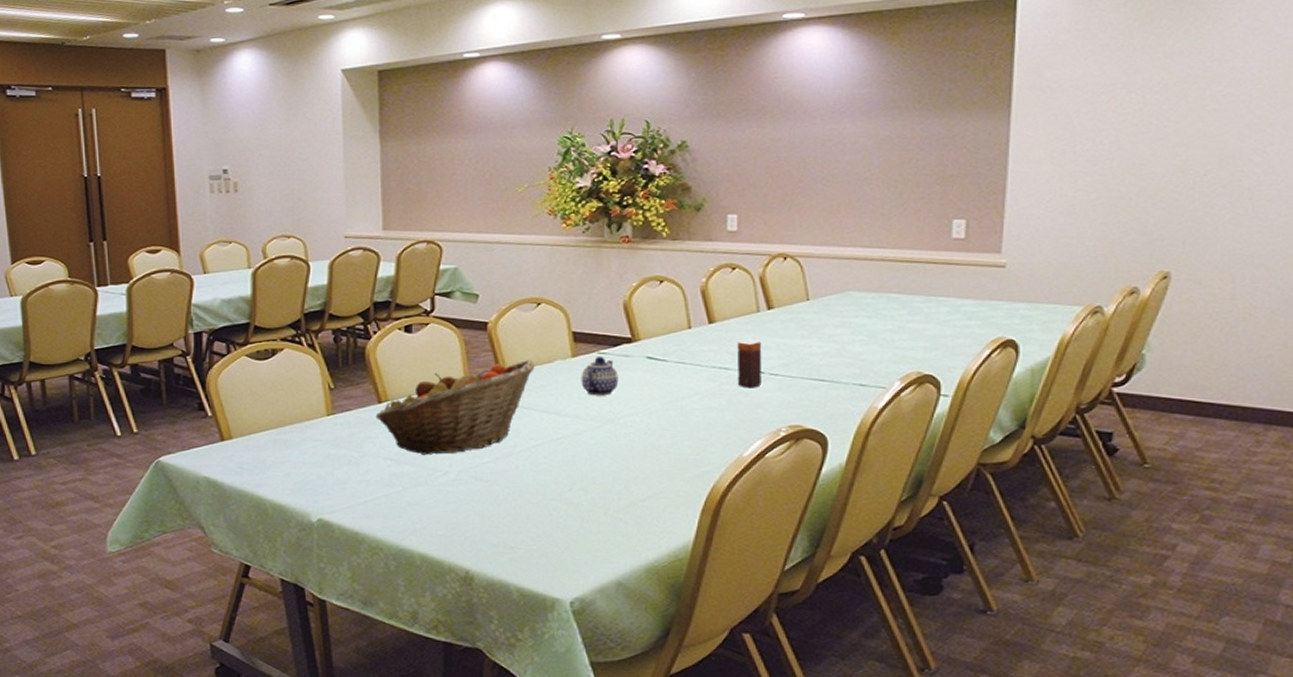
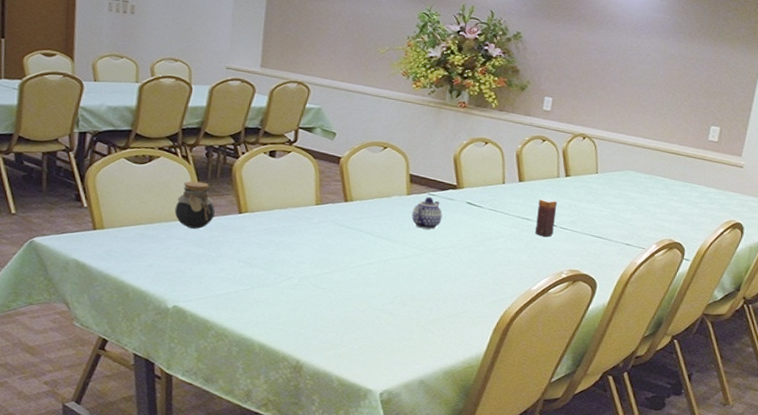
jar: none [306,372,351,427] -> present [174,181,215,229]
fruit basket: present [375,360,536,455] -> none [235,192,377,263]

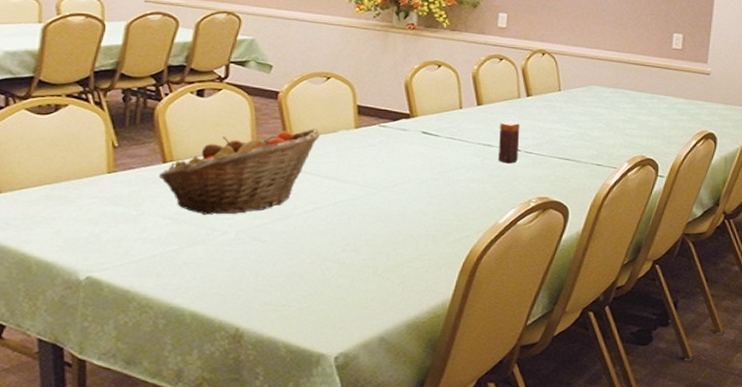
jar: present [174,181,215,229] -> none [86,130,135,184]
fruit basket: none [235,192,377,263] -> present [158,129,321,215]
teapot: present [411,196,443,230] -> none [361,128,396,165]

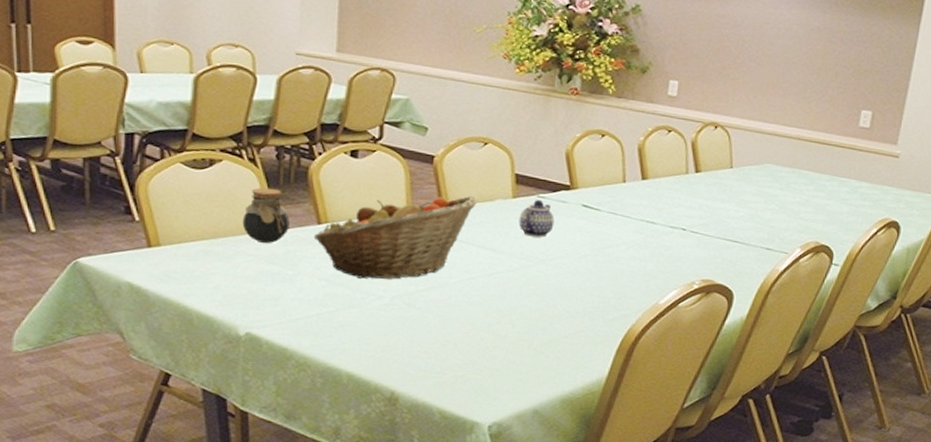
jar: none [86,130,135,184] -> present [242,187,290,243]
teapot: none [361,128,396,165] -> present [518,199,555,237]
candle: present [497,121,520,164] -> none [661,197,687,243]

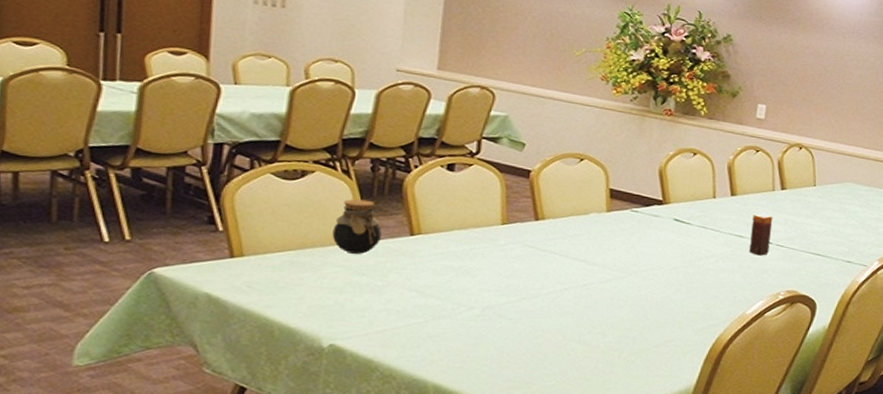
fruit basket: present [313,196,478,279] -> none [405,210,572,290]
teapot: present [518,199,555,237] -> none [612,213,647,250]
candle: none [661,197,687,243] -> present [748,213,773,256]

